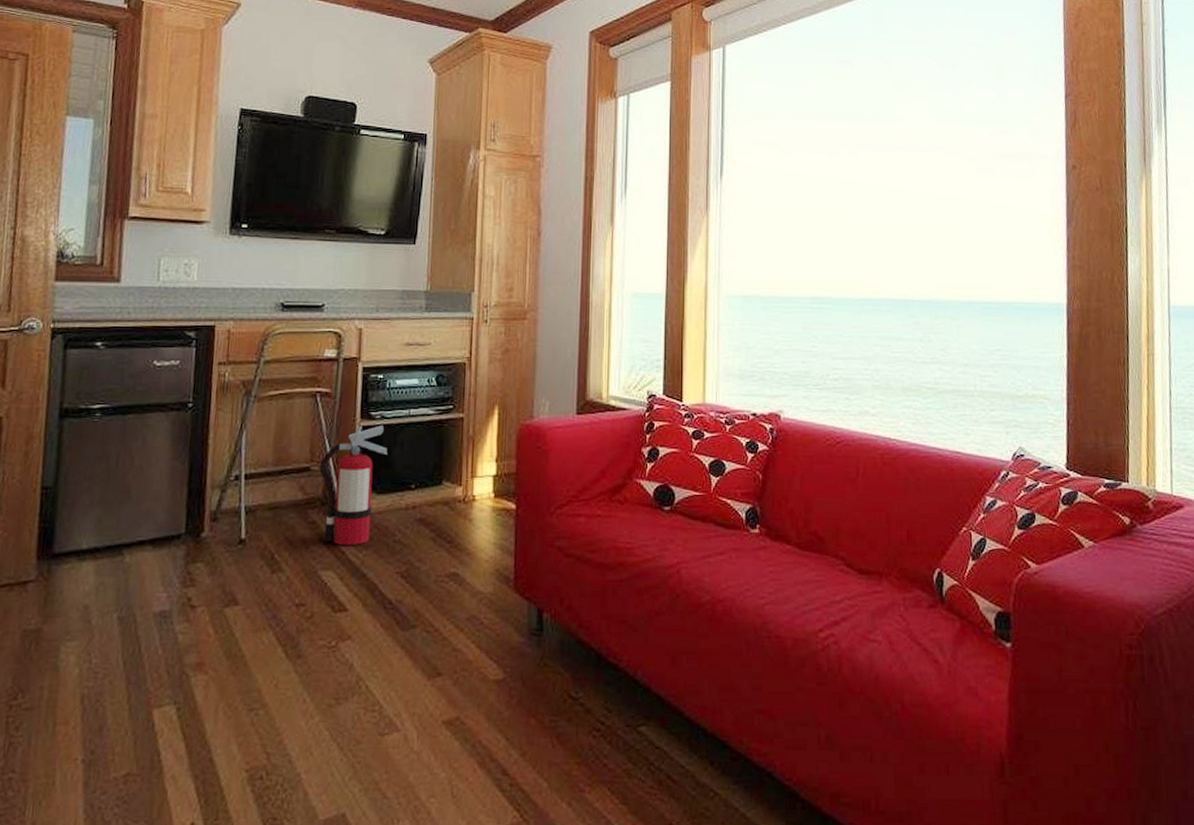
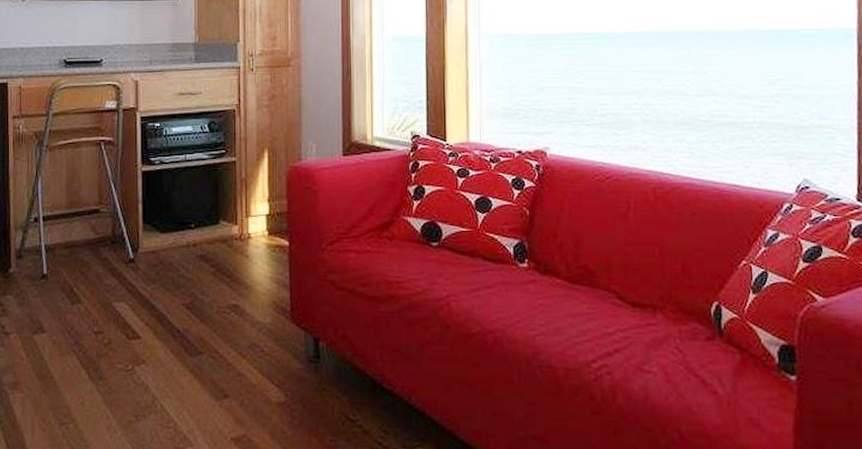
fire extinguisher: present [319,424,388,546] -> none [108,169,168,280]

